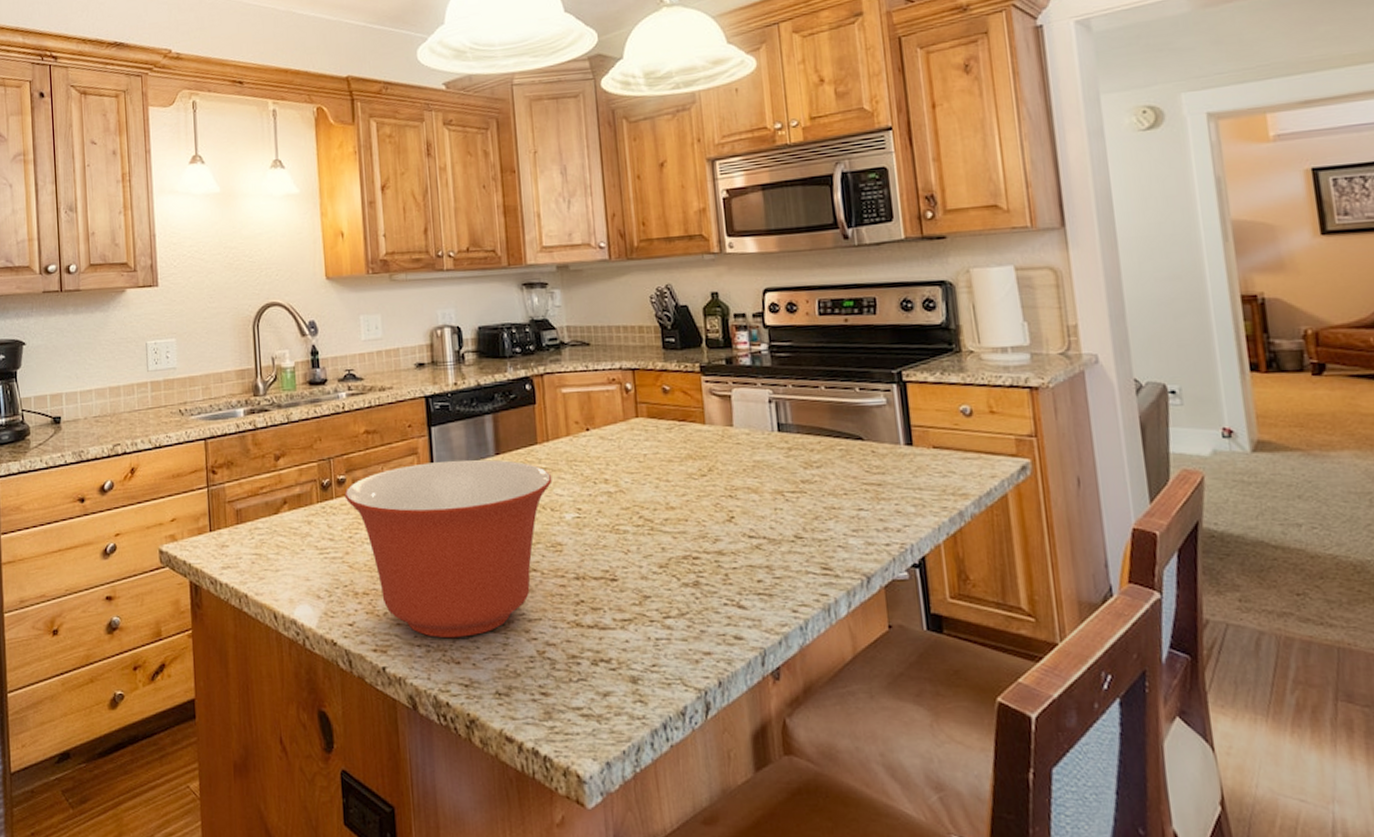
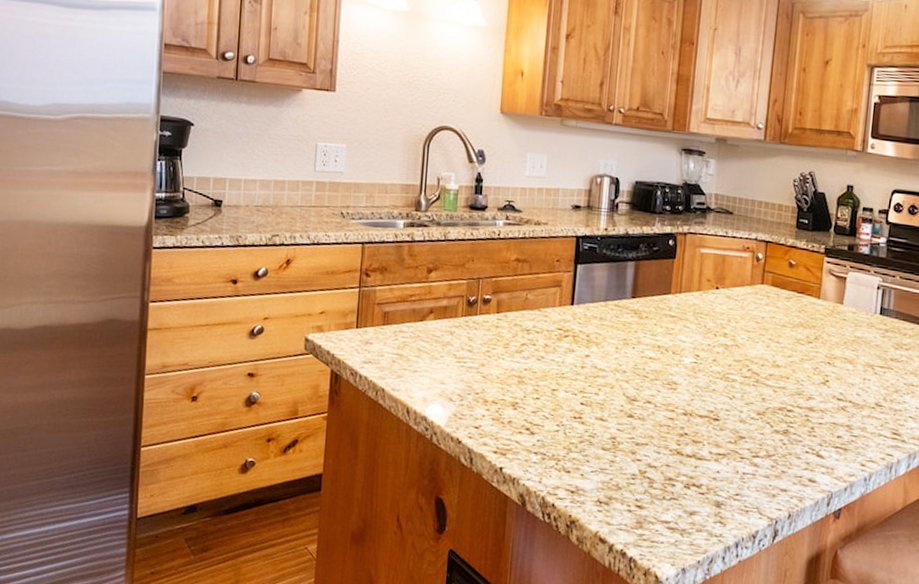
mixing bowl: present [344,459,552,639] -> none [488,295,679,451]

